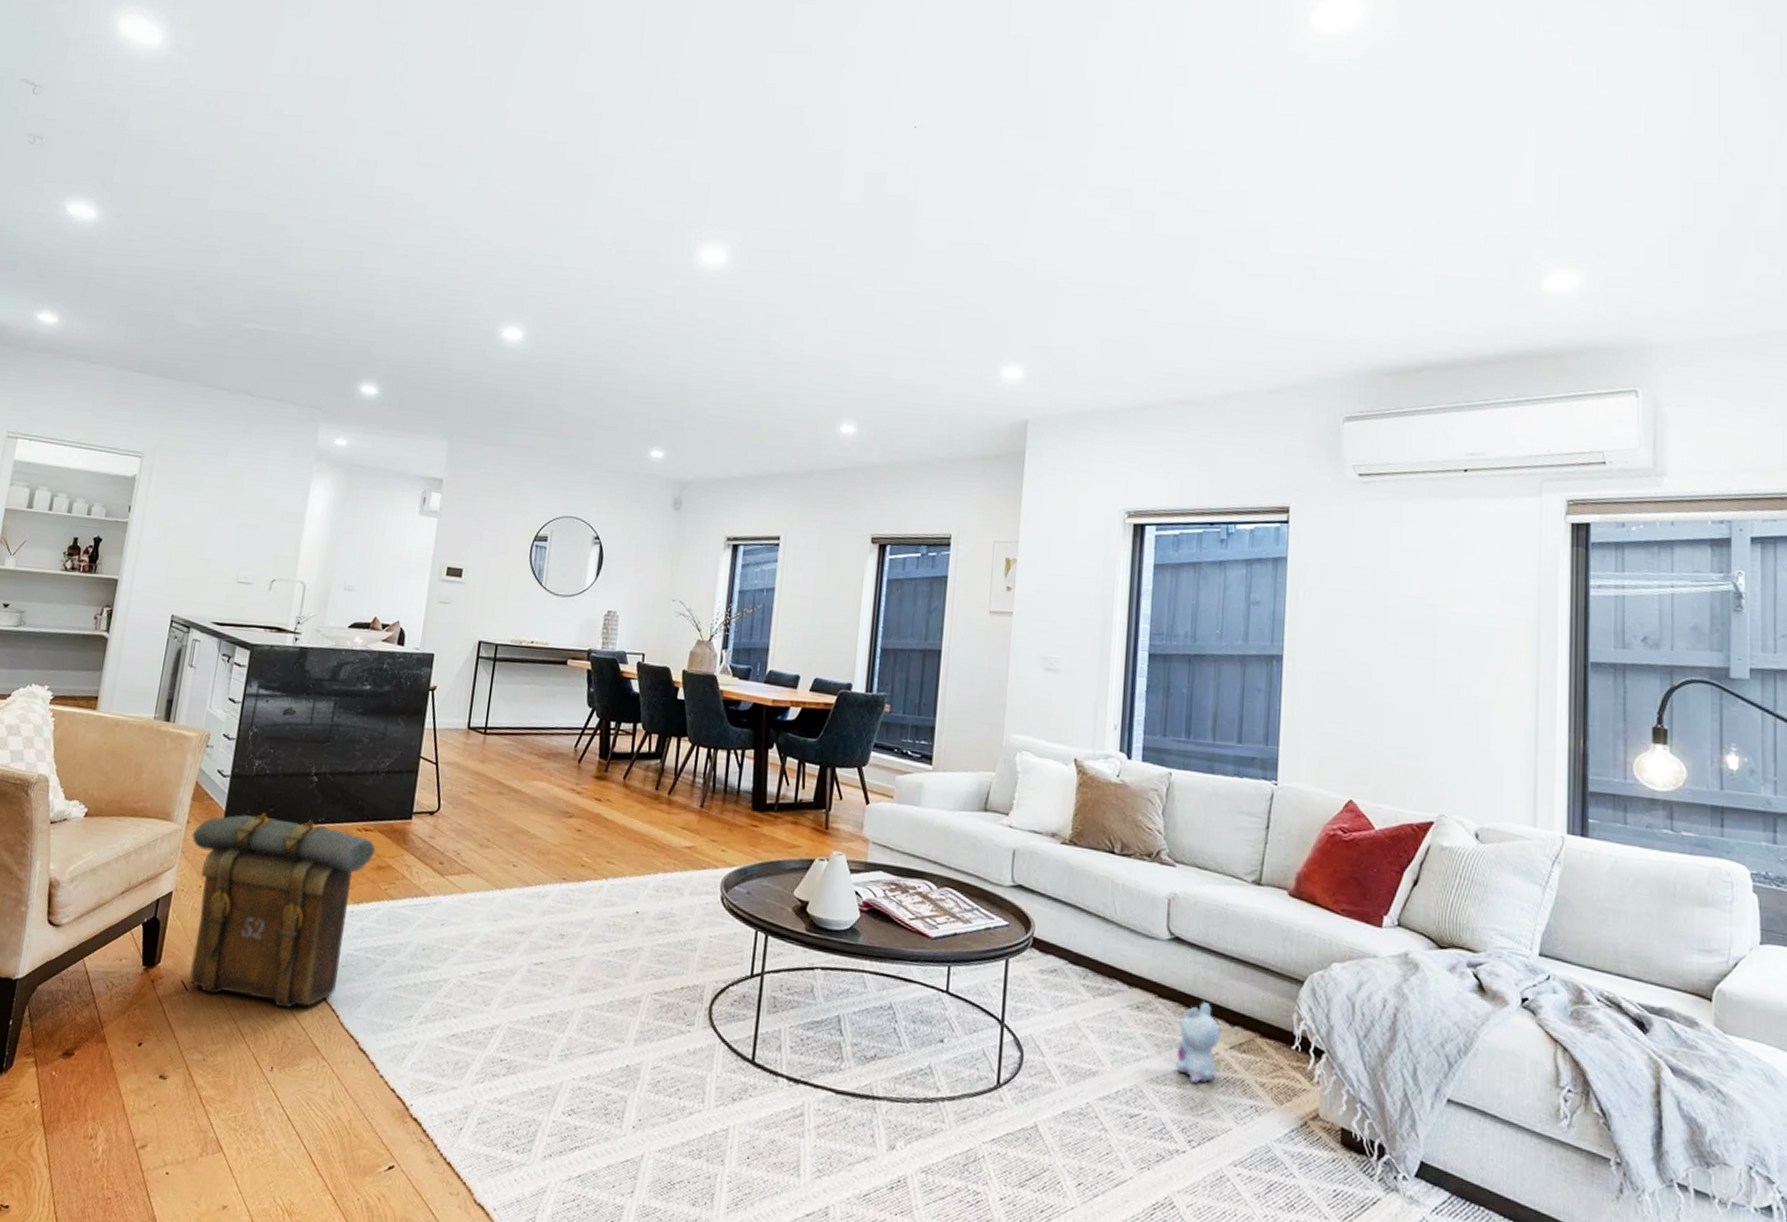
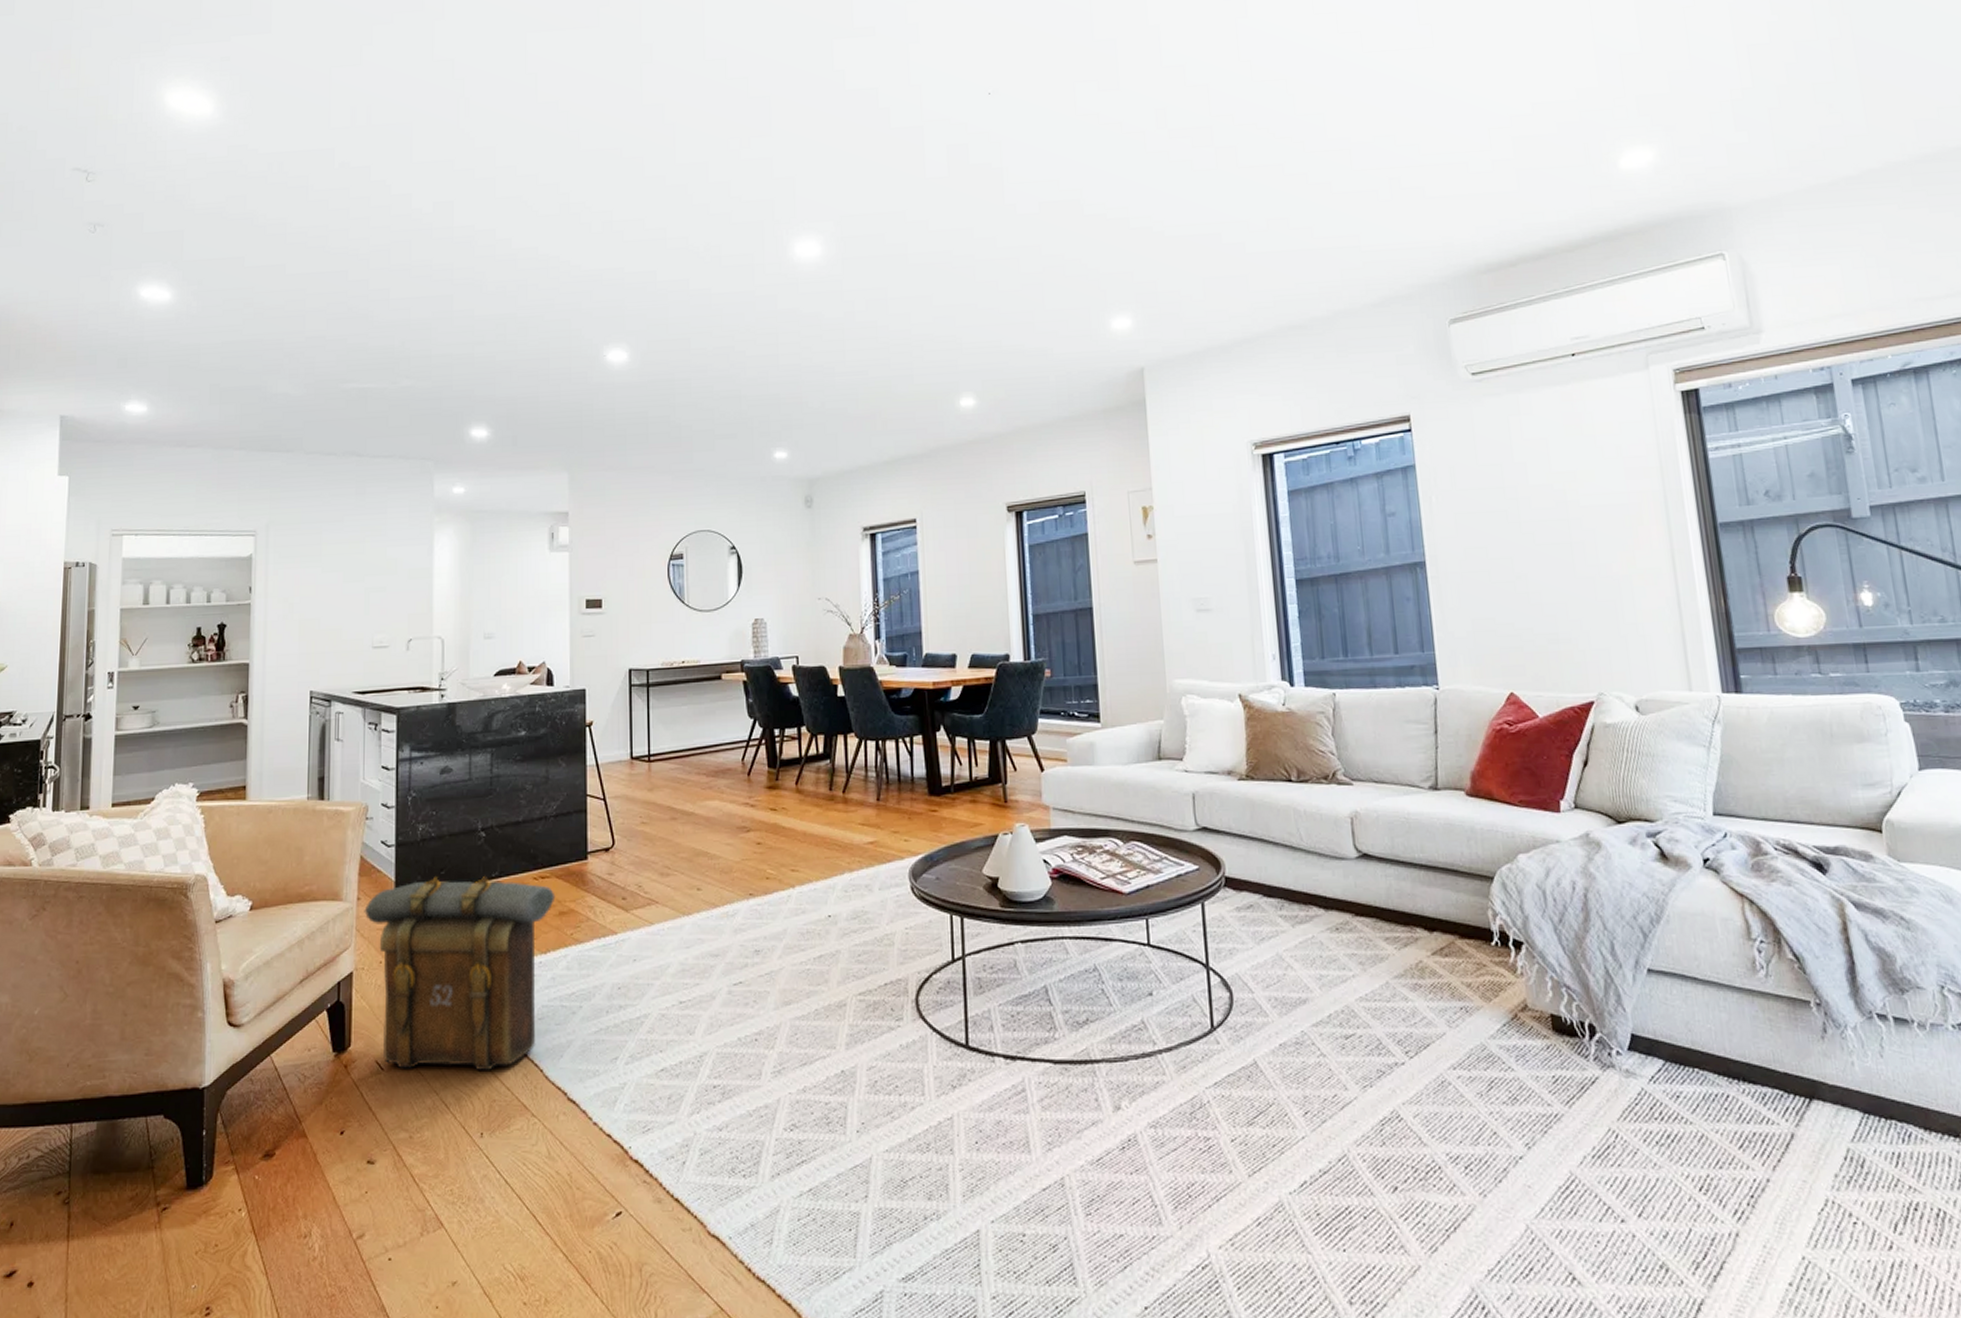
plush toy: present [1174,1002,1221,1083] -> none [1380,913,1422,994]

